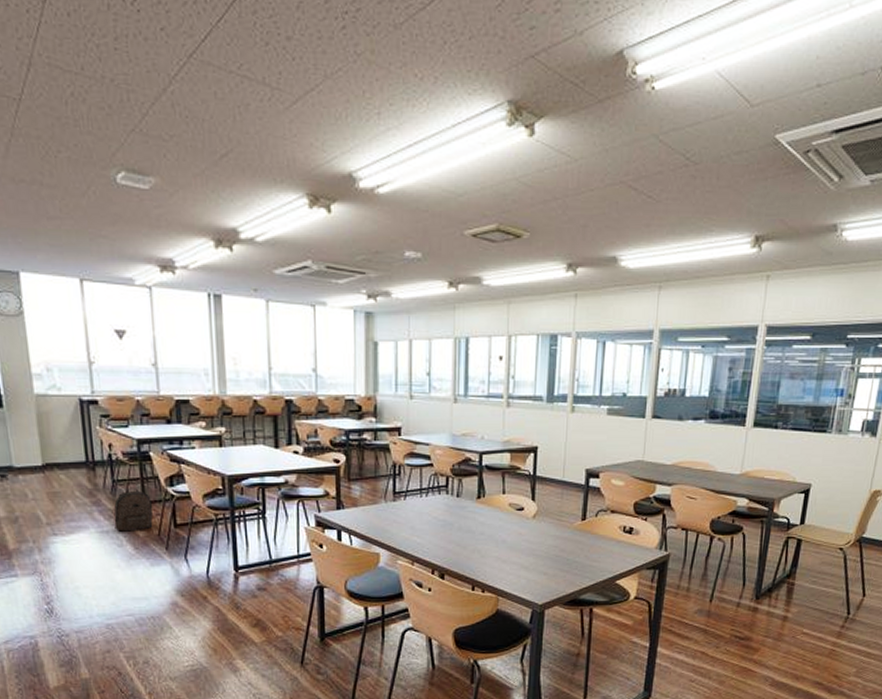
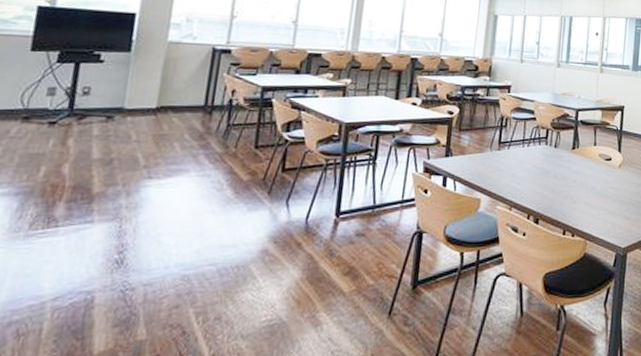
backpack: present [114,487,153,532] -> none [218,131,264,176]

